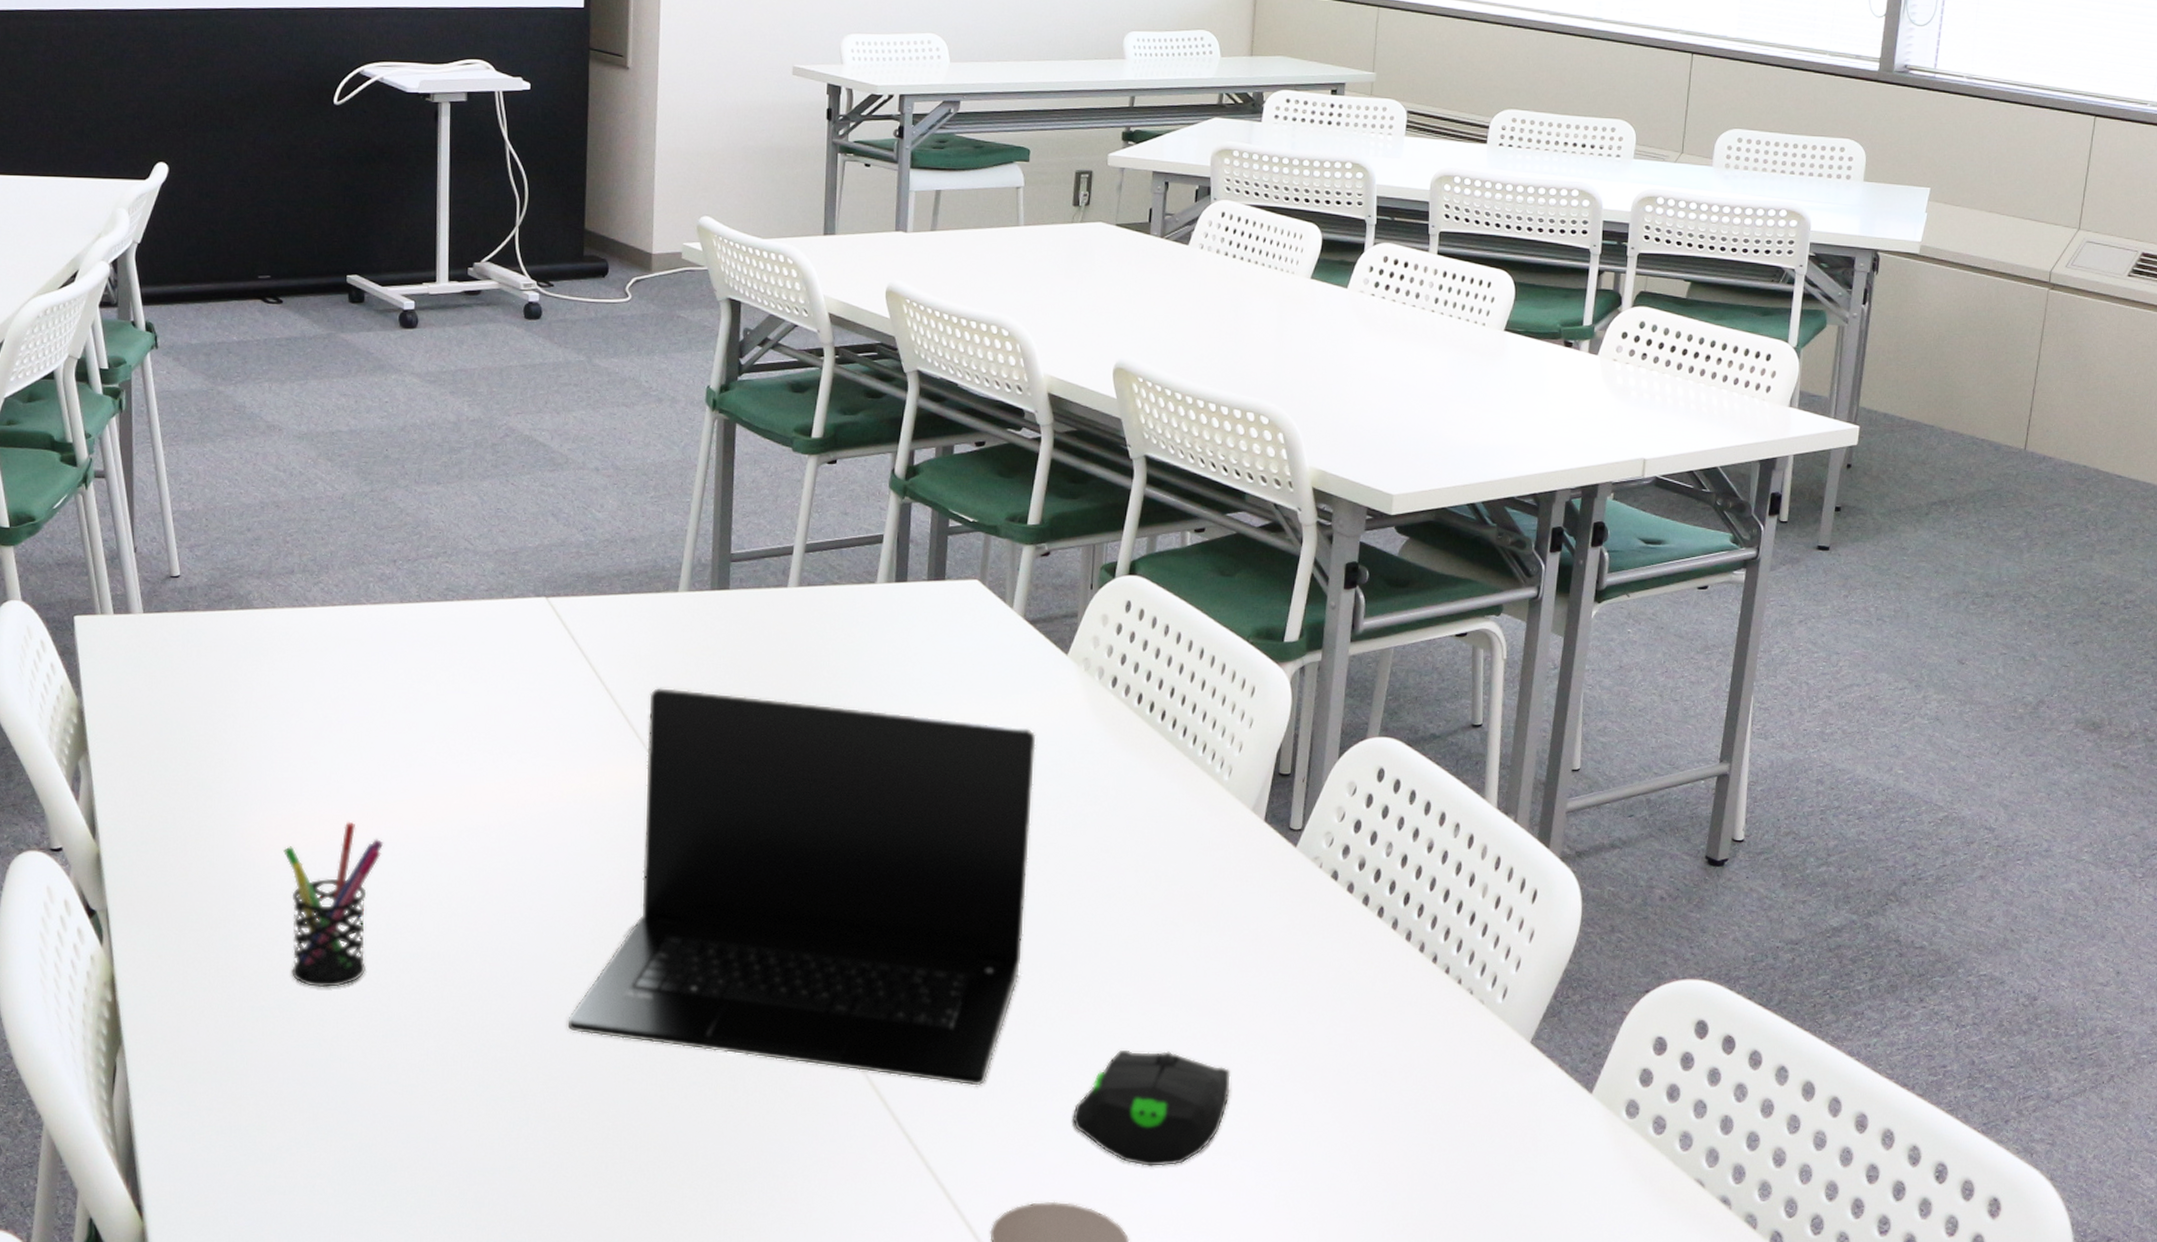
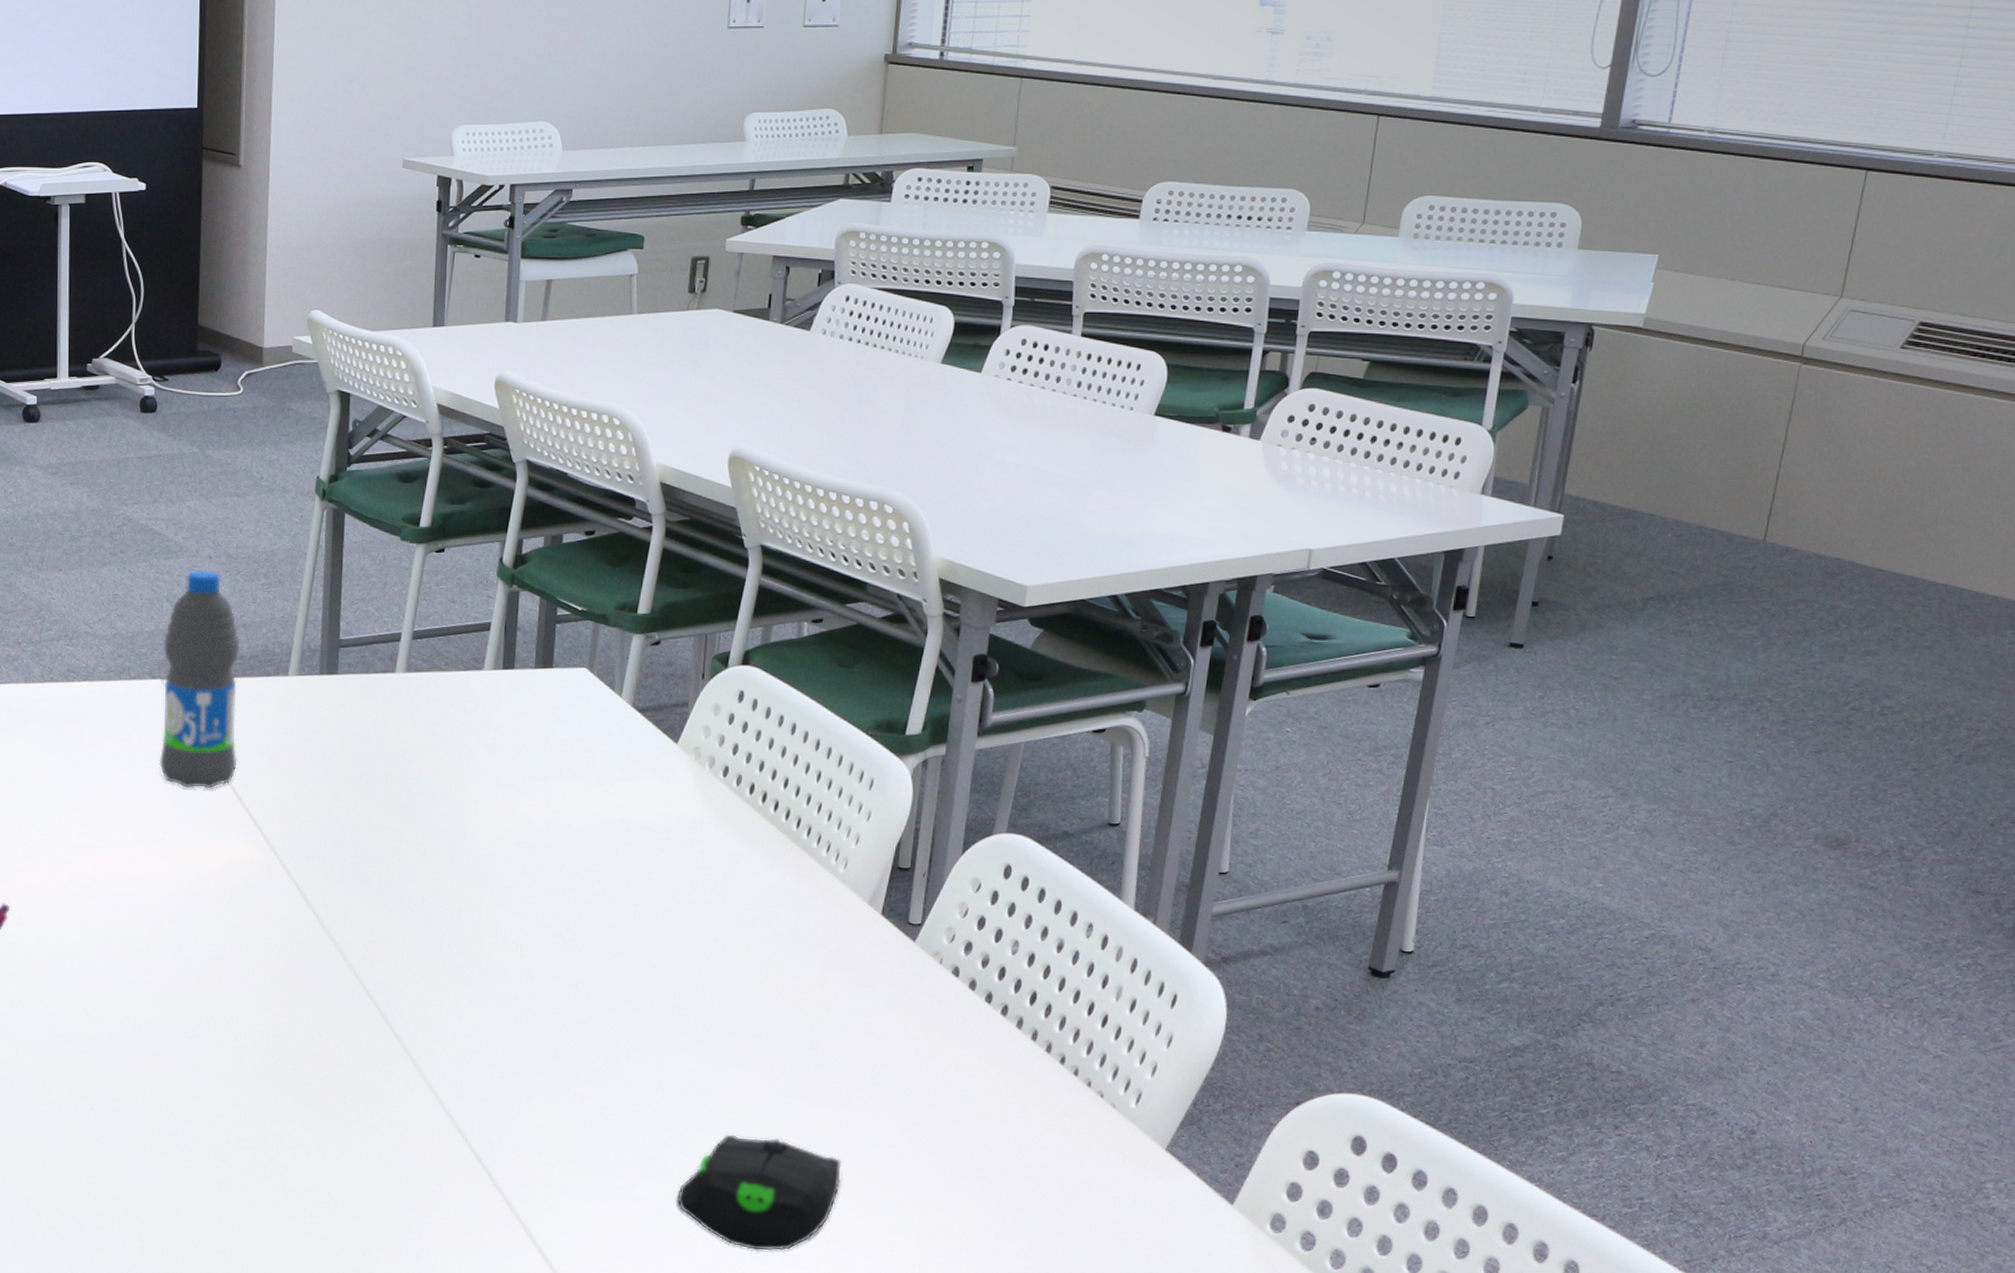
water bottle: none [543,483,629,712] -> present [159,570,240,789]
laptop: present [567,687,1036,1086] -> none [182,767,644,1162]

